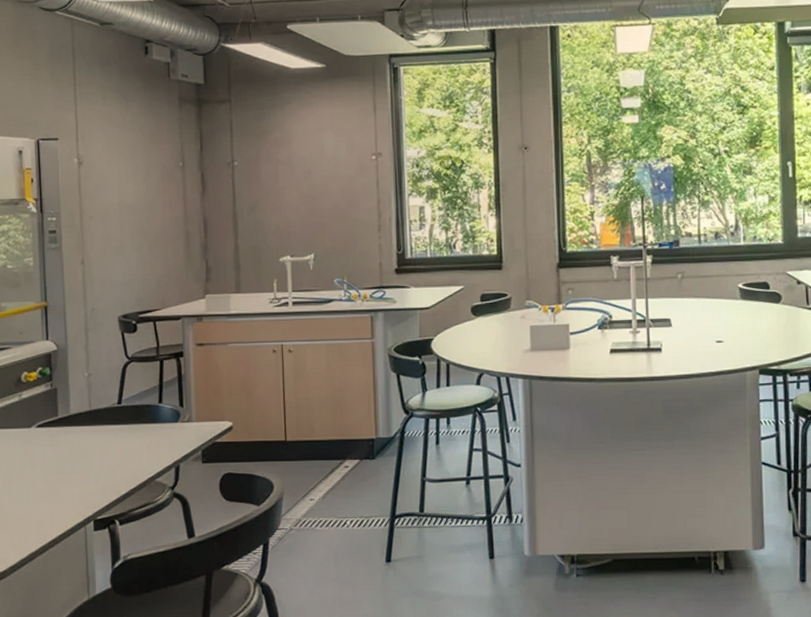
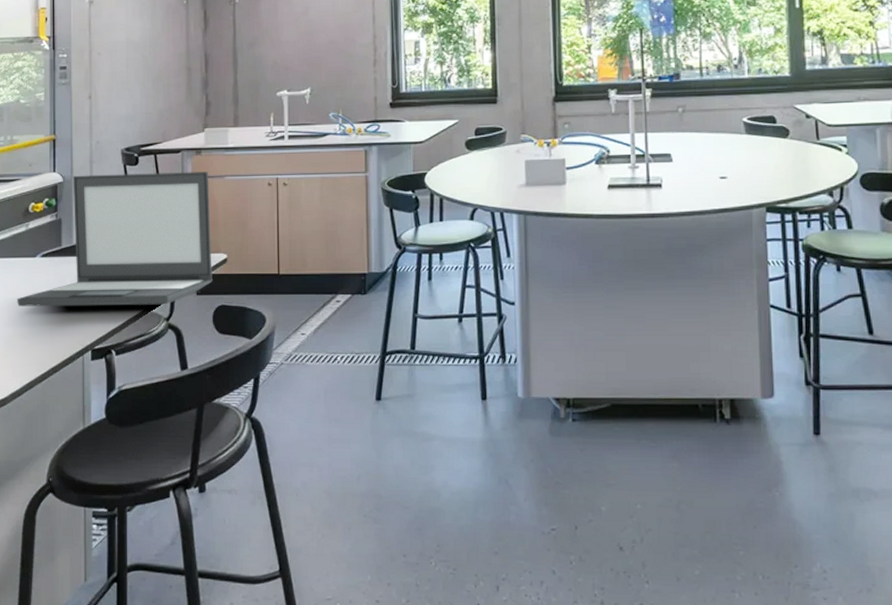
laptop: none [12,339,219,478] -> present [17,172,214,307]

